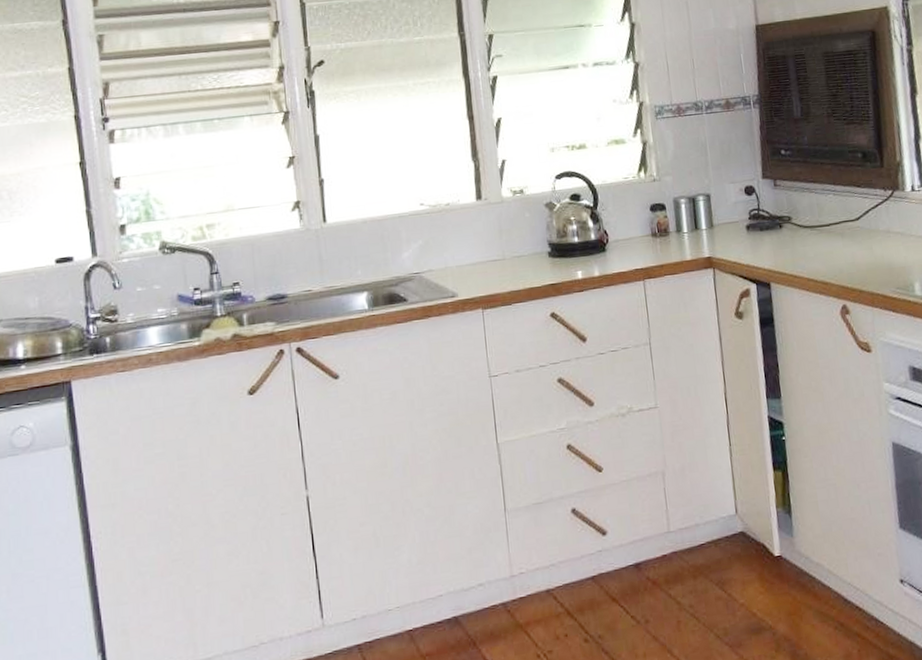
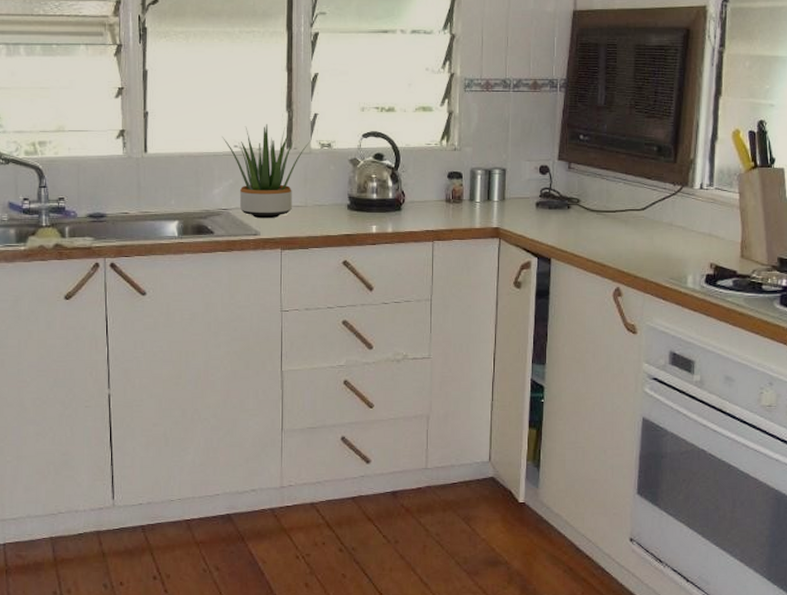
potted plant: none [406,177,501,279] -> present [222,124,311,219]

